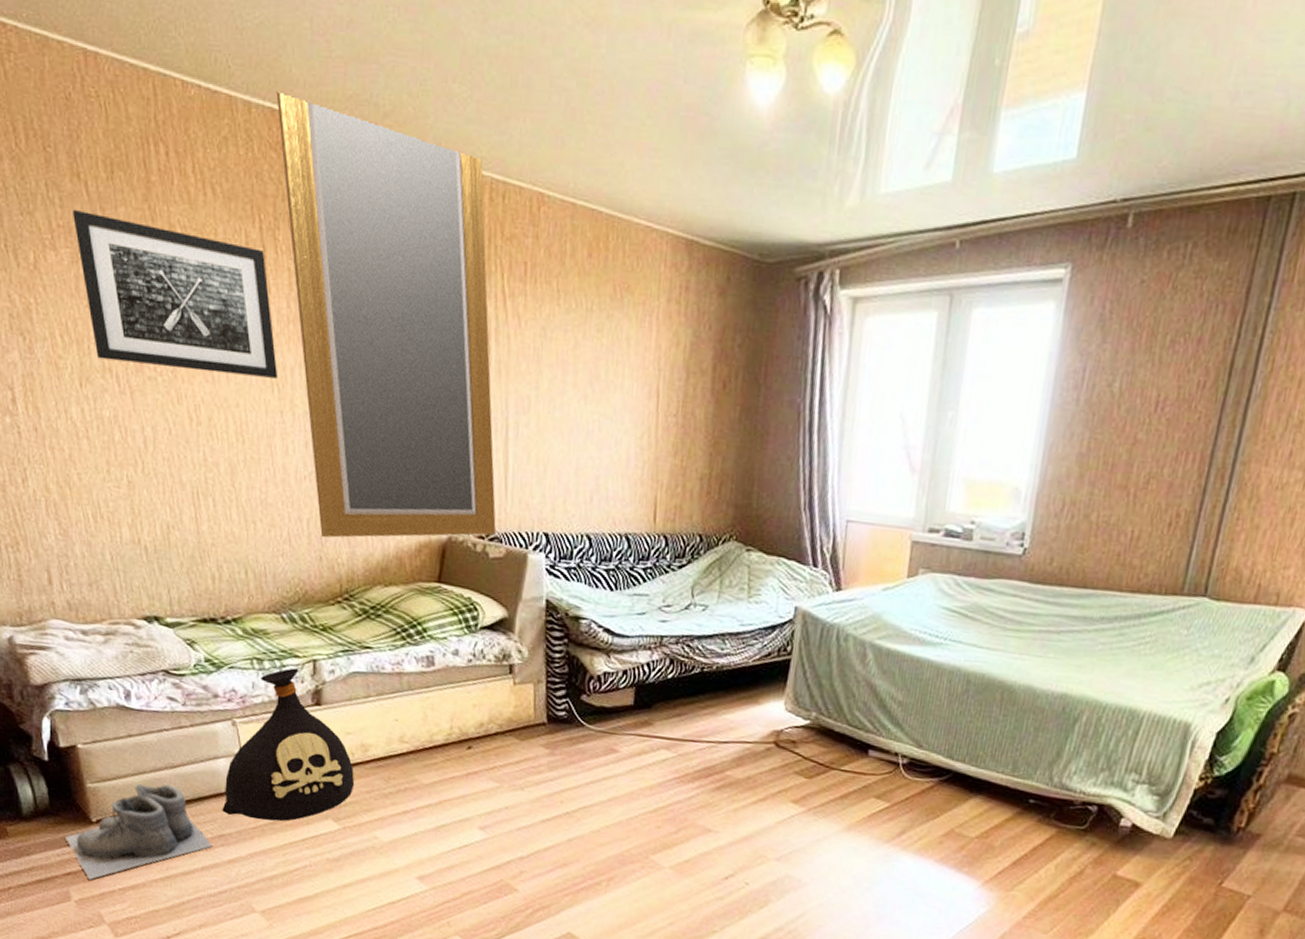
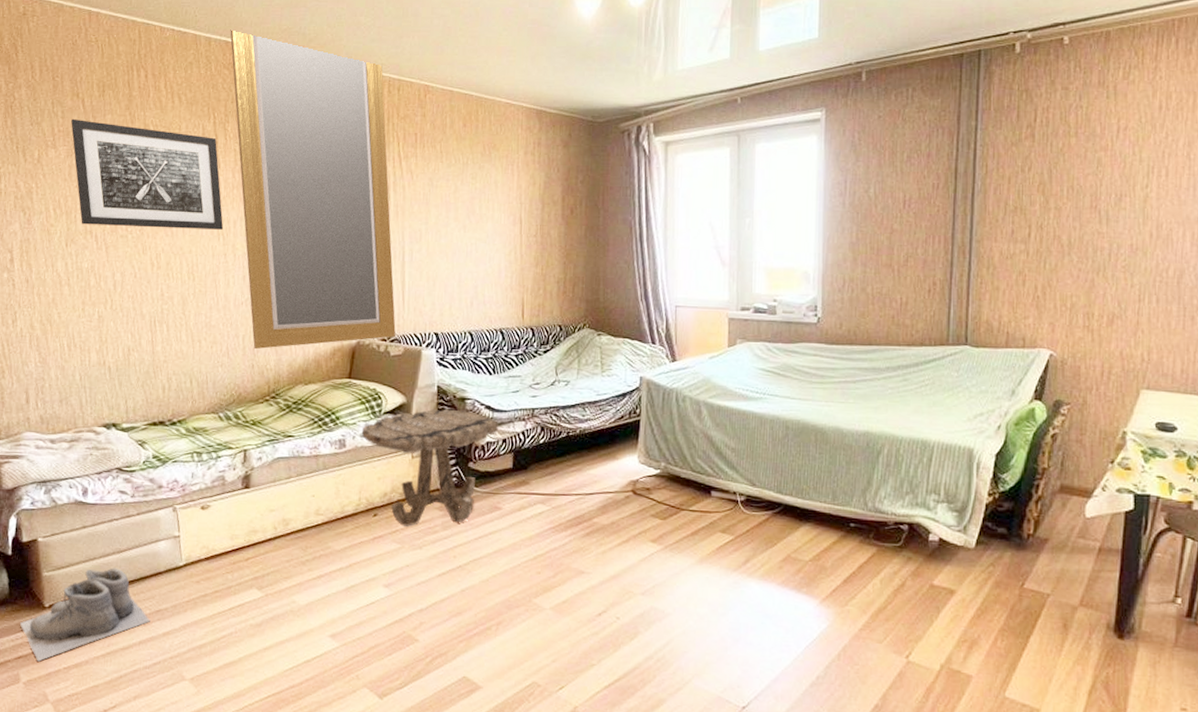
bag: present [222,668,355,822] -> none [160,458,277,594]
side table: none [453,628,619,764] -> present [361,409,498,527]

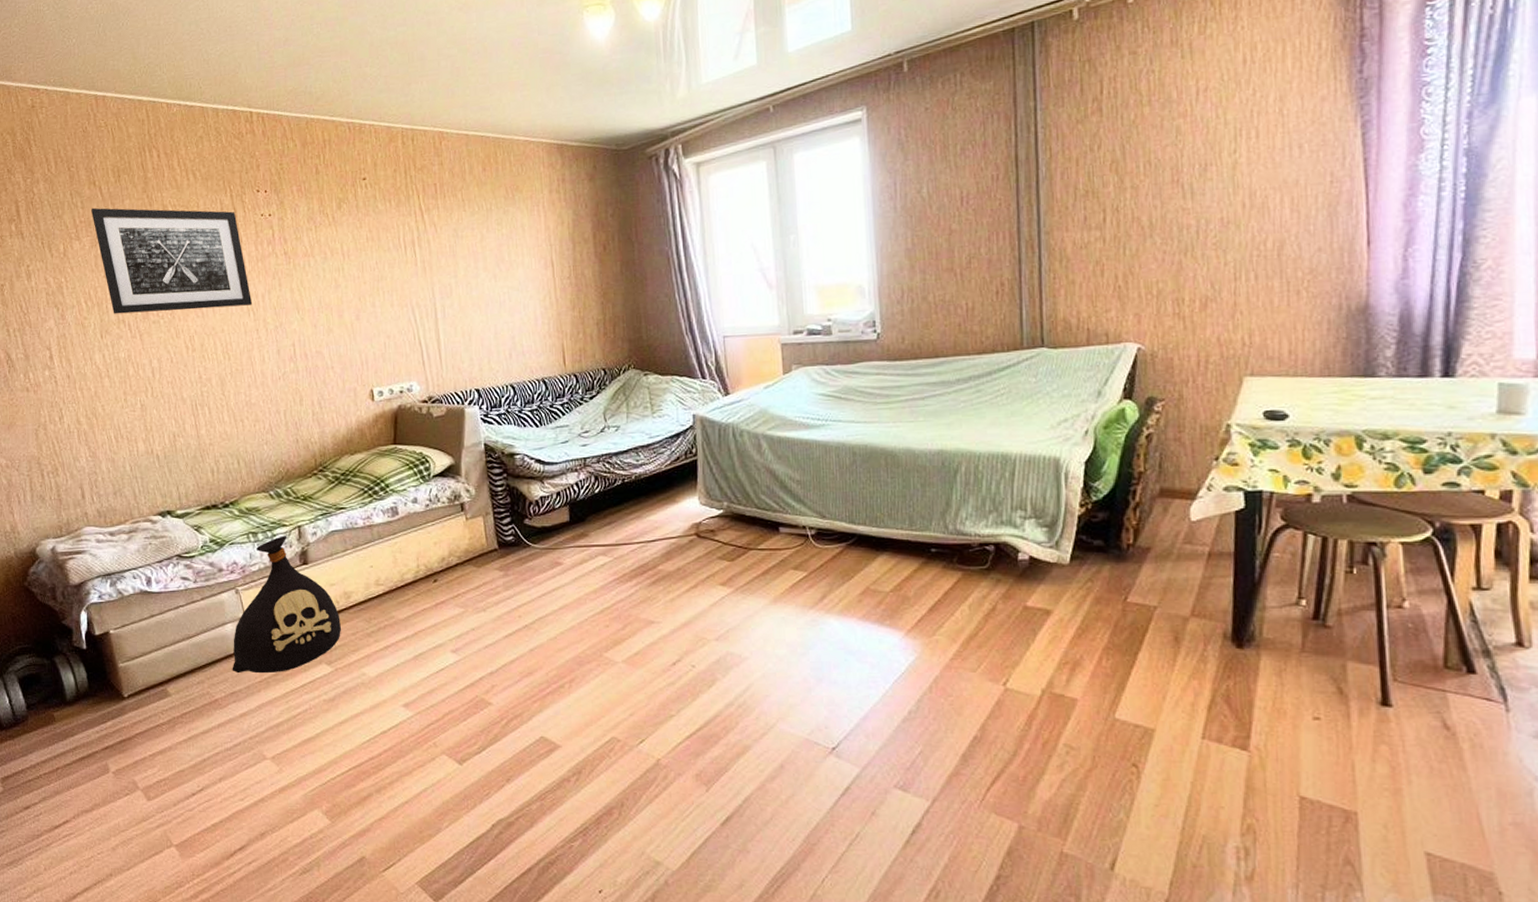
boots: present [20,568,151,662] -> none [103,654,226,751]
bag: none [160,458,277,594] -> present [232,536,342,674]
home mirror: present [230,30,396,350] -> none [236,97,436,424]
side table: present [361,409,498,527] -> none [412,466,551,590]

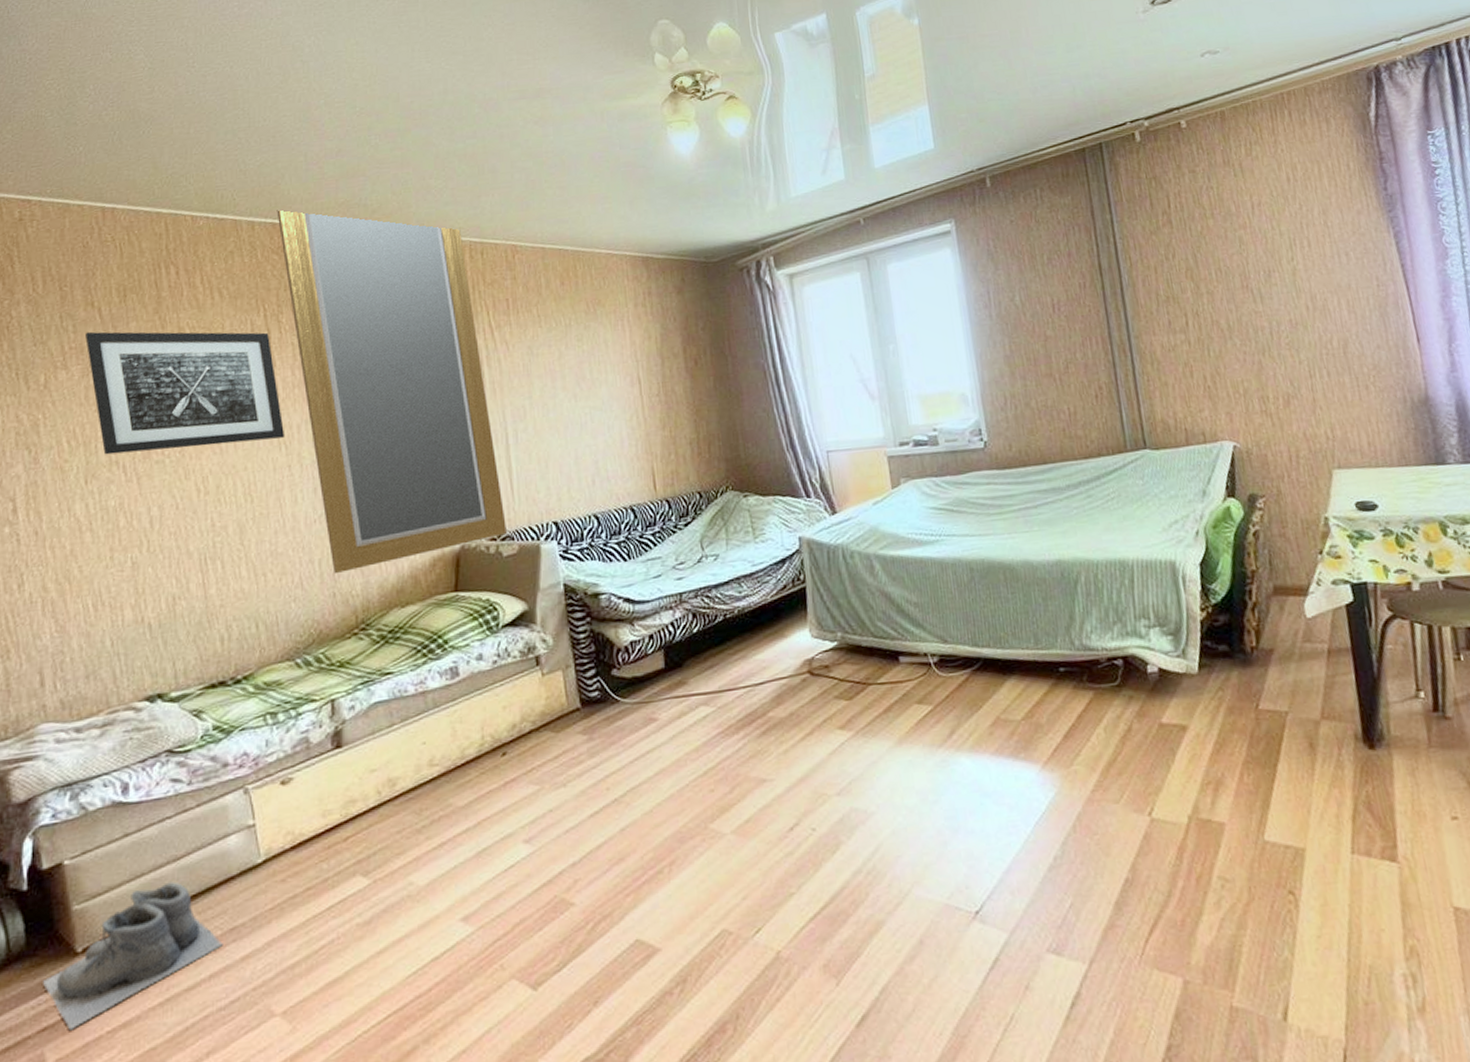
boots: none [103,654,226,751] -> present [43,881,223,1030]
bag: present [232,536,342,674] -> none [233,713,384,901]
home mirror: none [236,97,436,424] -> present [277,210,507,574]

